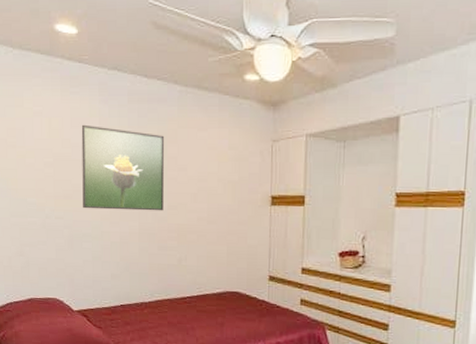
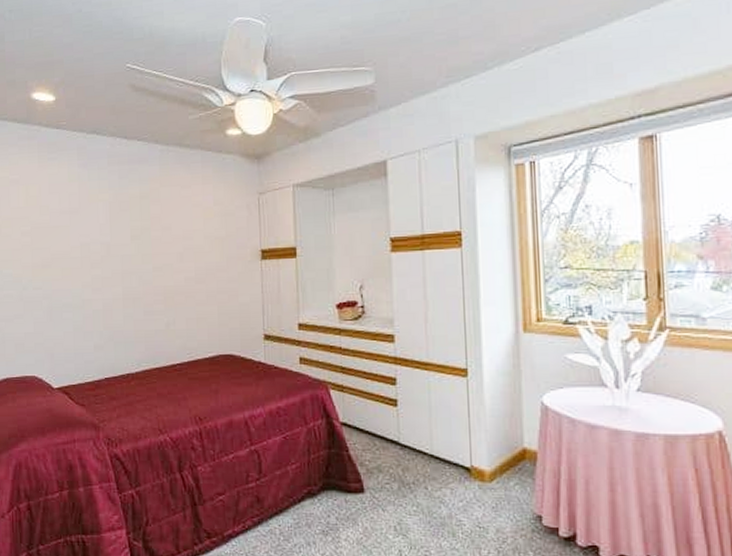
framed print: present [81,124,165,211] -> none [60,189,149,277]

